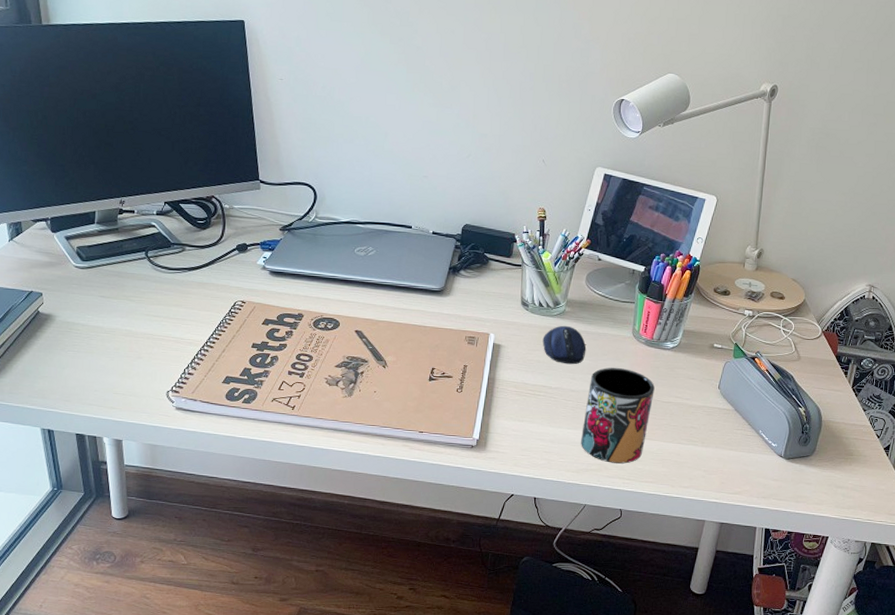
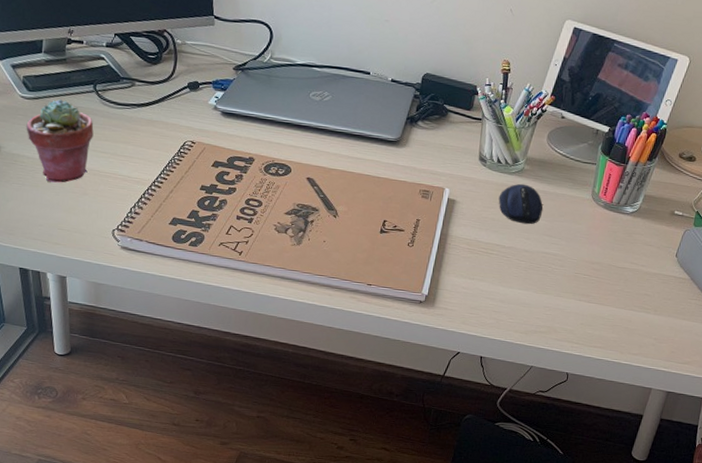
potted succulent: none [80,267,146,348] -> present [26,99,94,183]
mug: present [581,367,655,464] -> none [531,229,611,328]

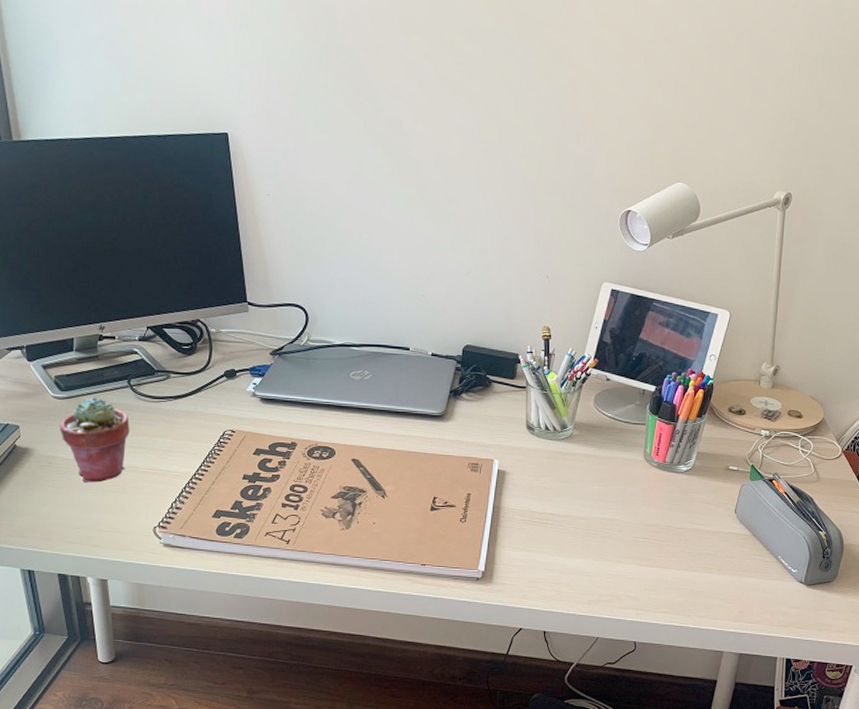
computer mouse: present [498,183,543,225] -> none [549,449,596,491]

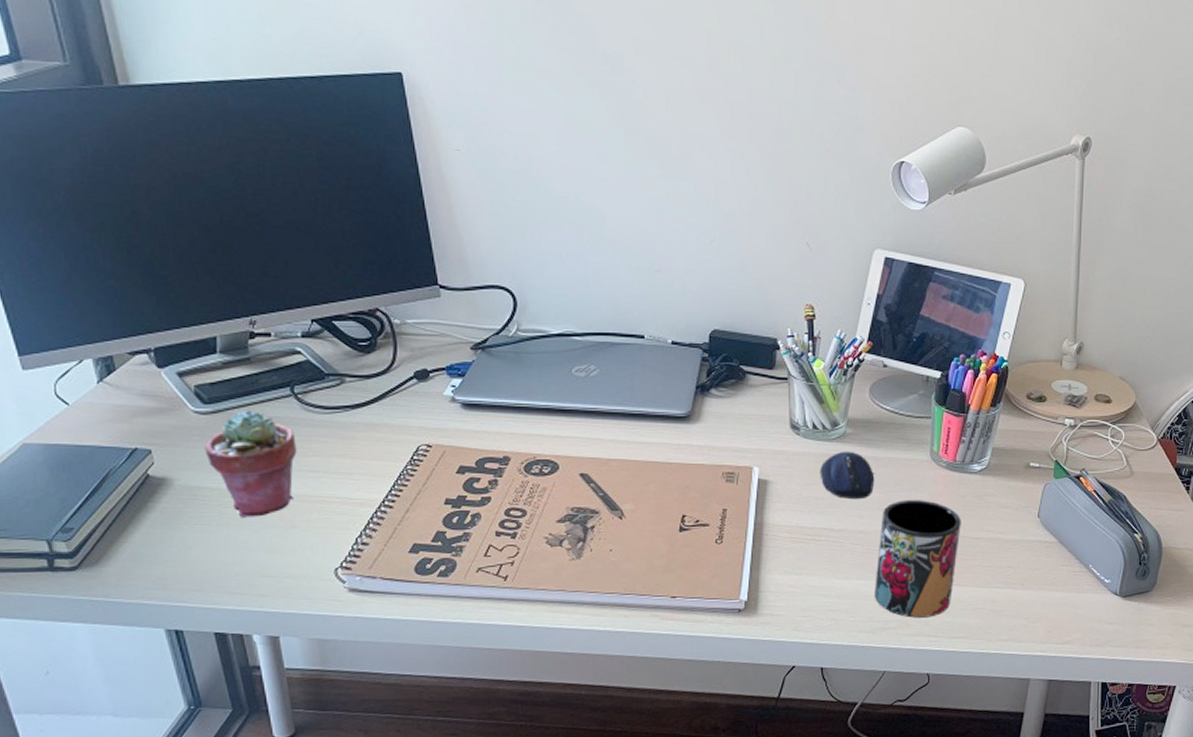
computer mouse: none [549,449,596,491] -> present [820,451,875,500]
mug: none [592,493,668,594] -> present [875,500,961,618]

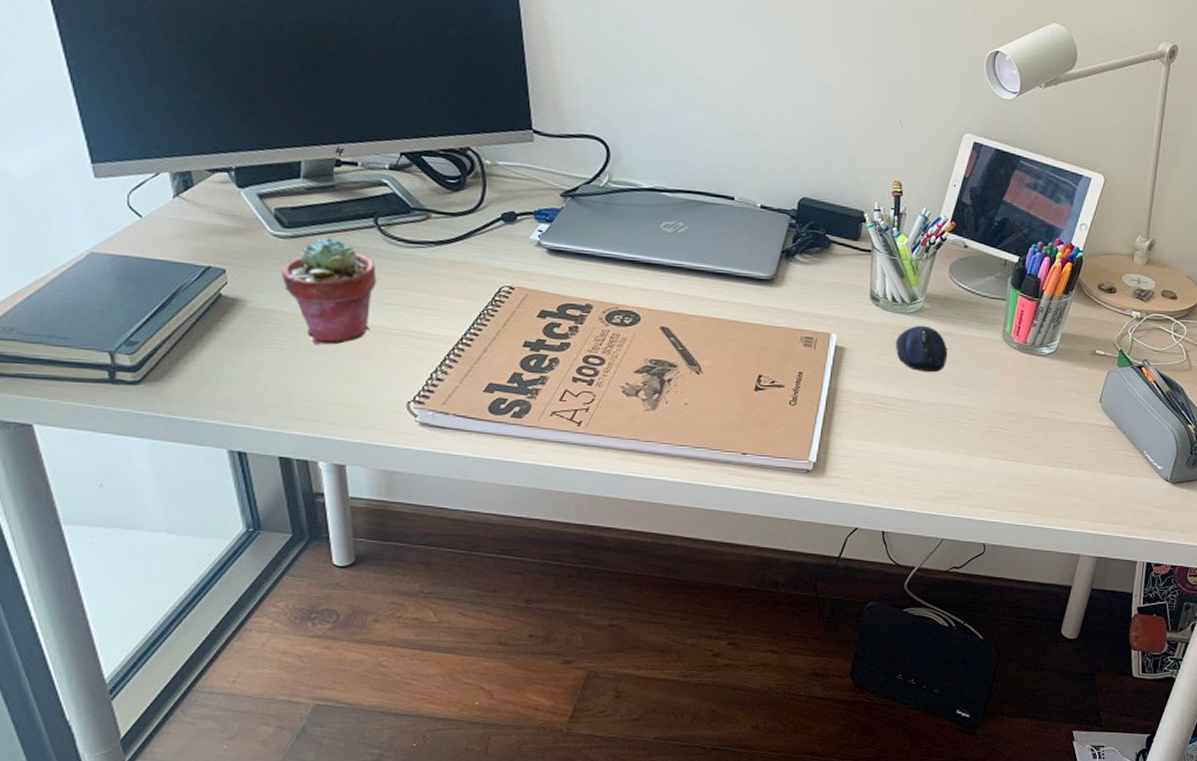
mug: present [875,500,961,618] -> none [939,376,1027,490]

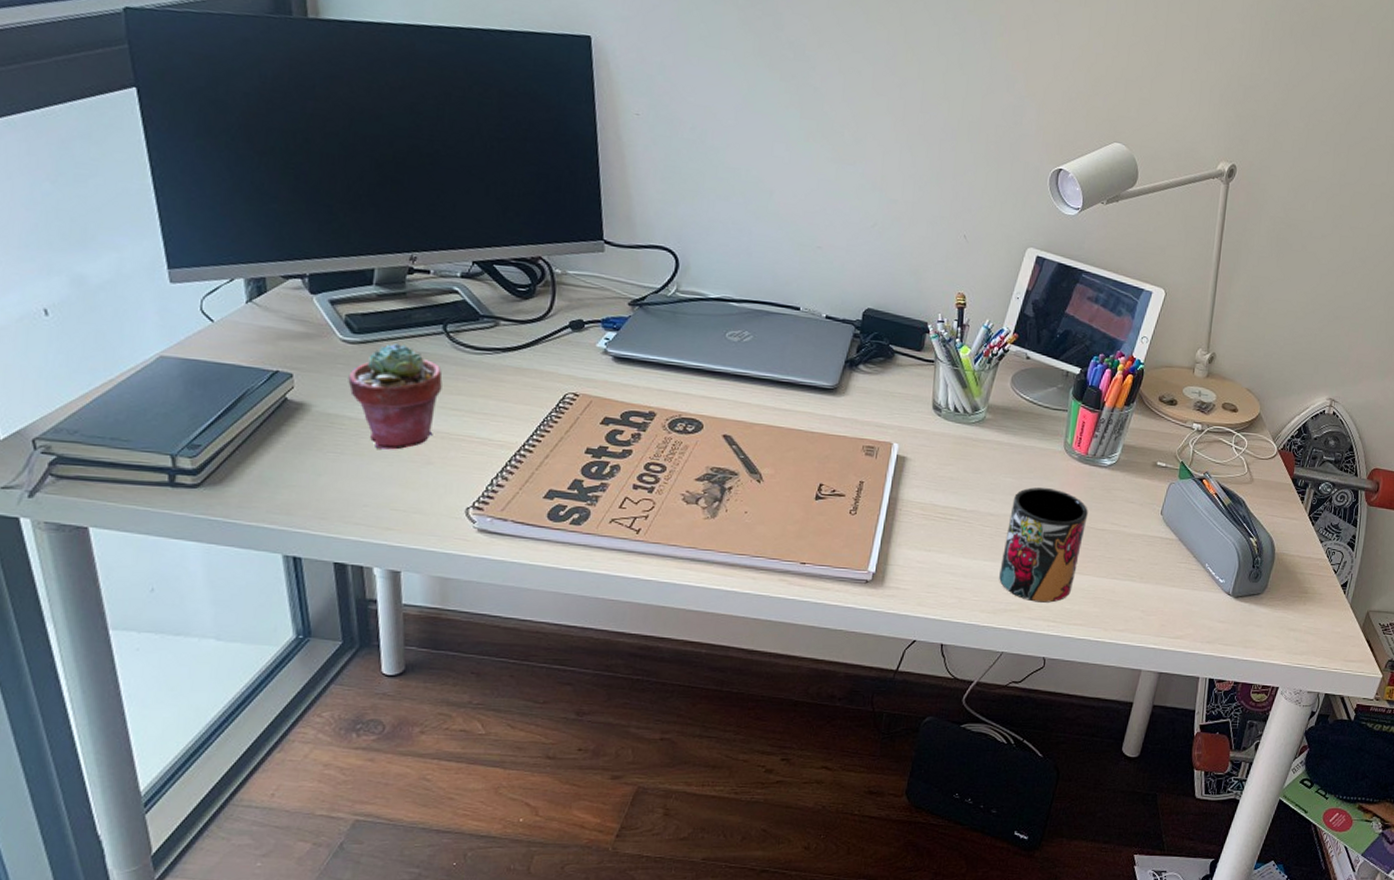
computer mouse: present [895,325,948,373] -> none [957,435,1009,483]
mug: none [939,376,1027,490] -> present [999,487,1088,603]

